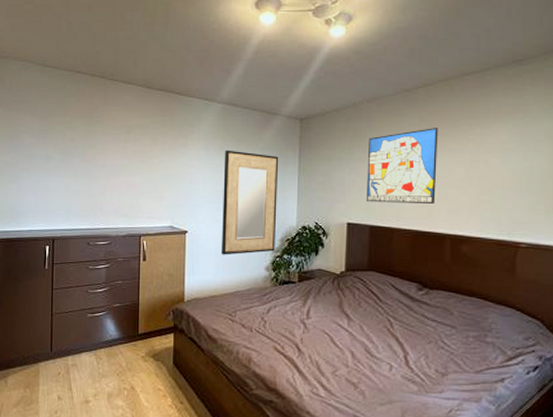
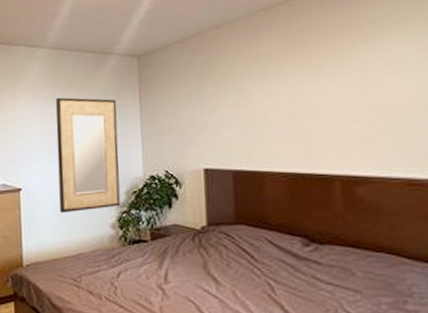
wall art: present [366,128,438,204] -> none [221,48,315,143]

